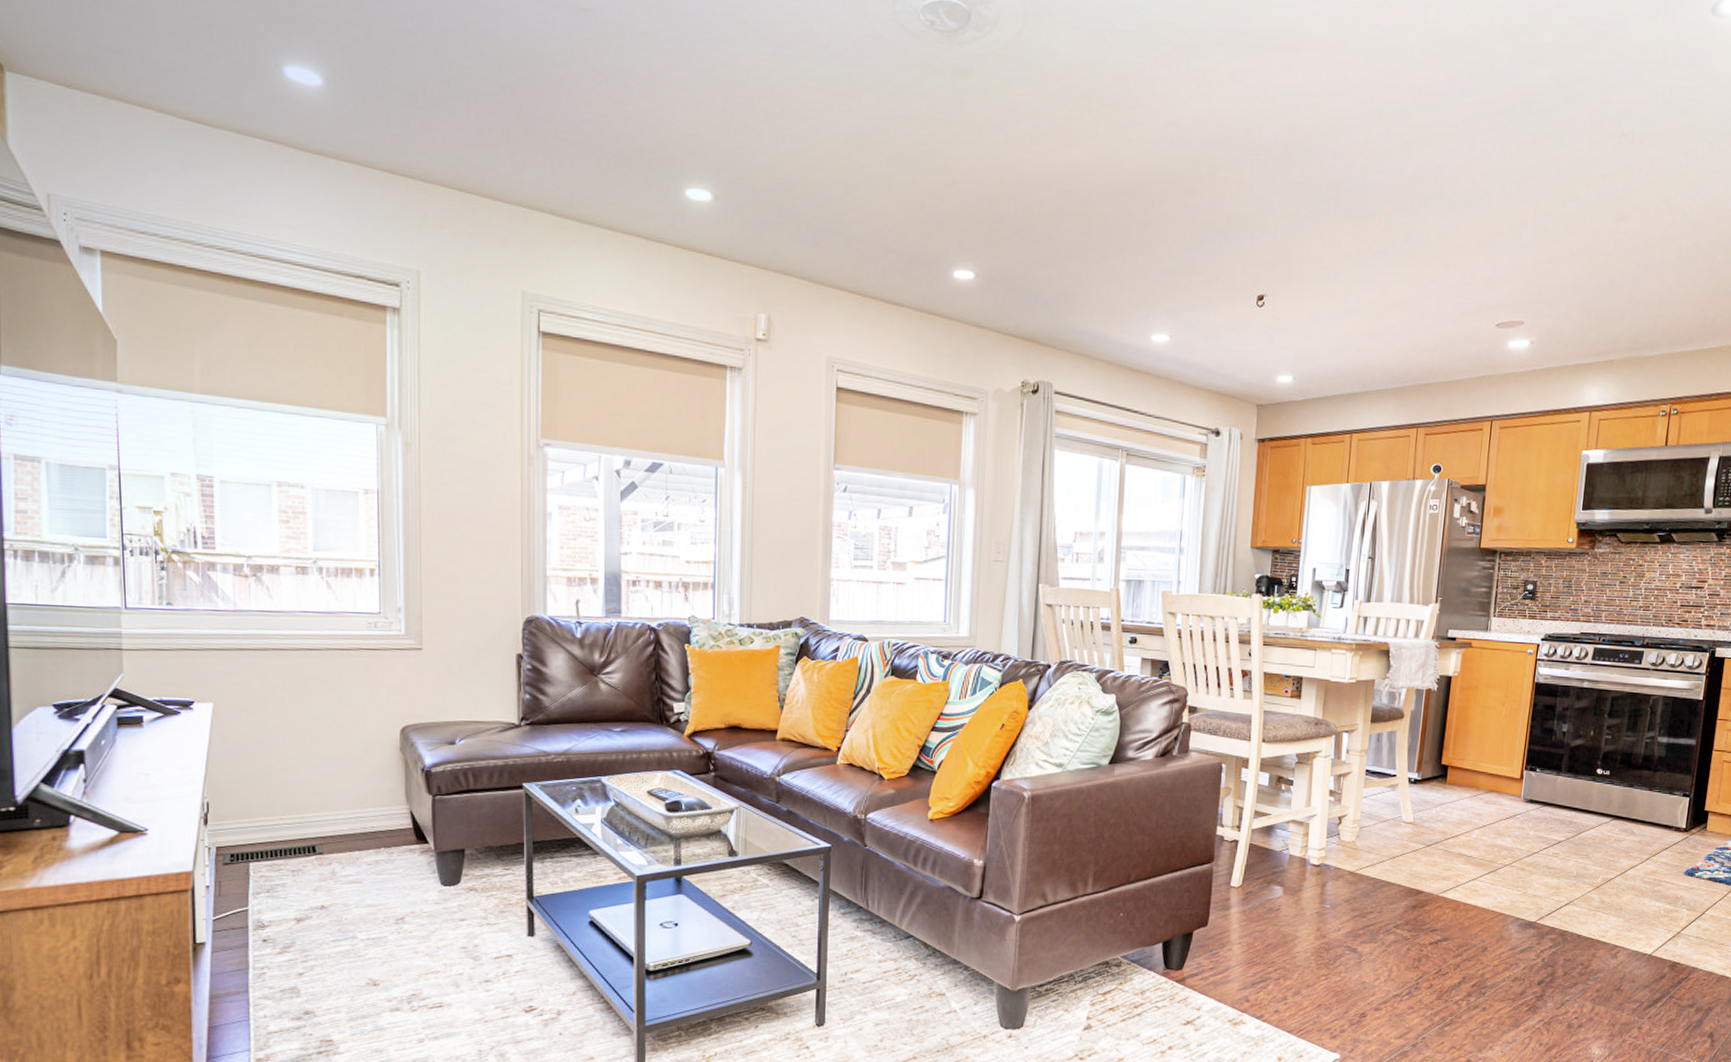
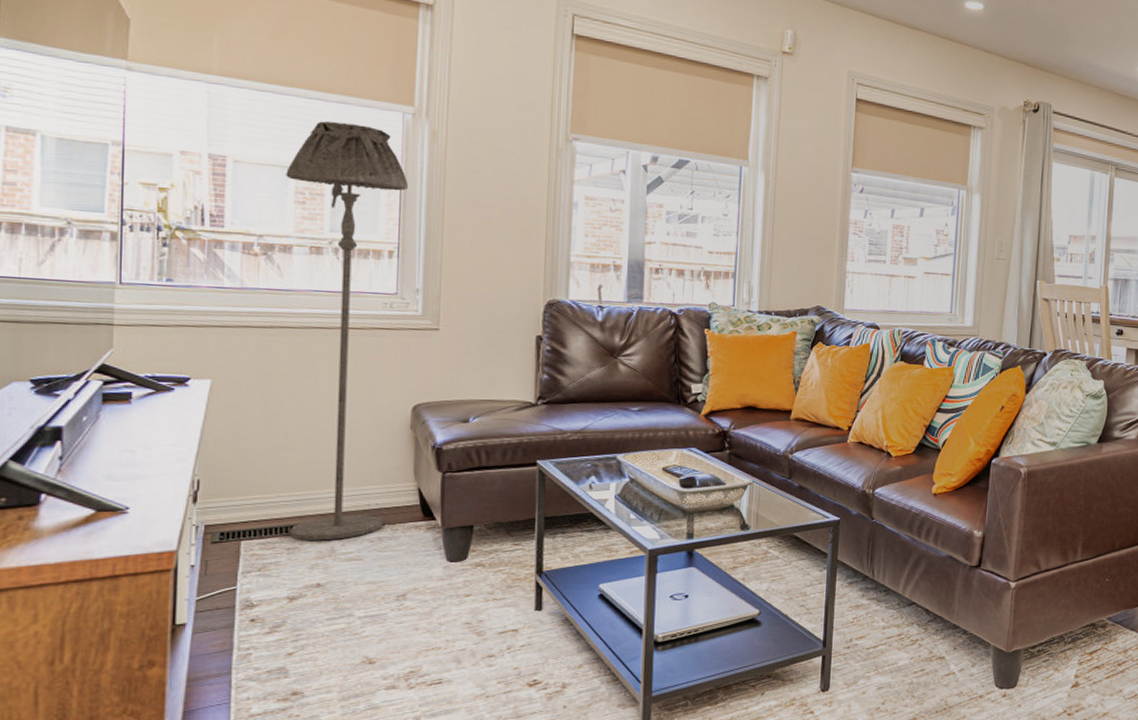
floor lamp: none [269,436,385,863] -> present [286,121,408,541]

